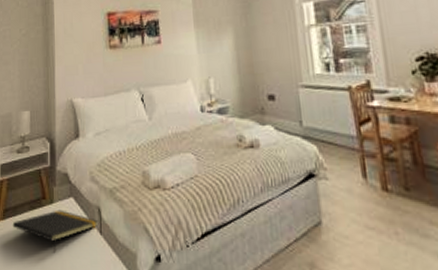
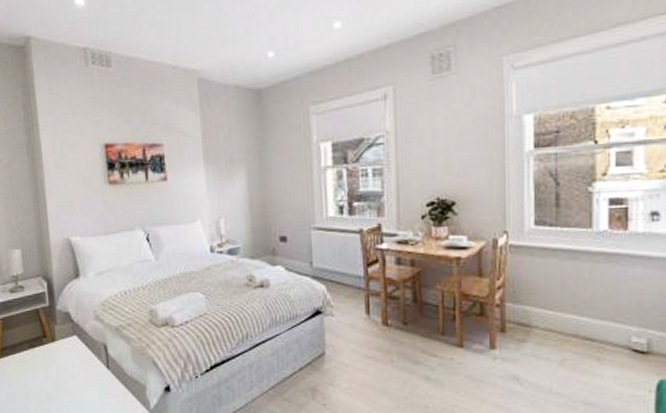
notepad: present [12,210,99,254] -> none [12,347,106,388]

